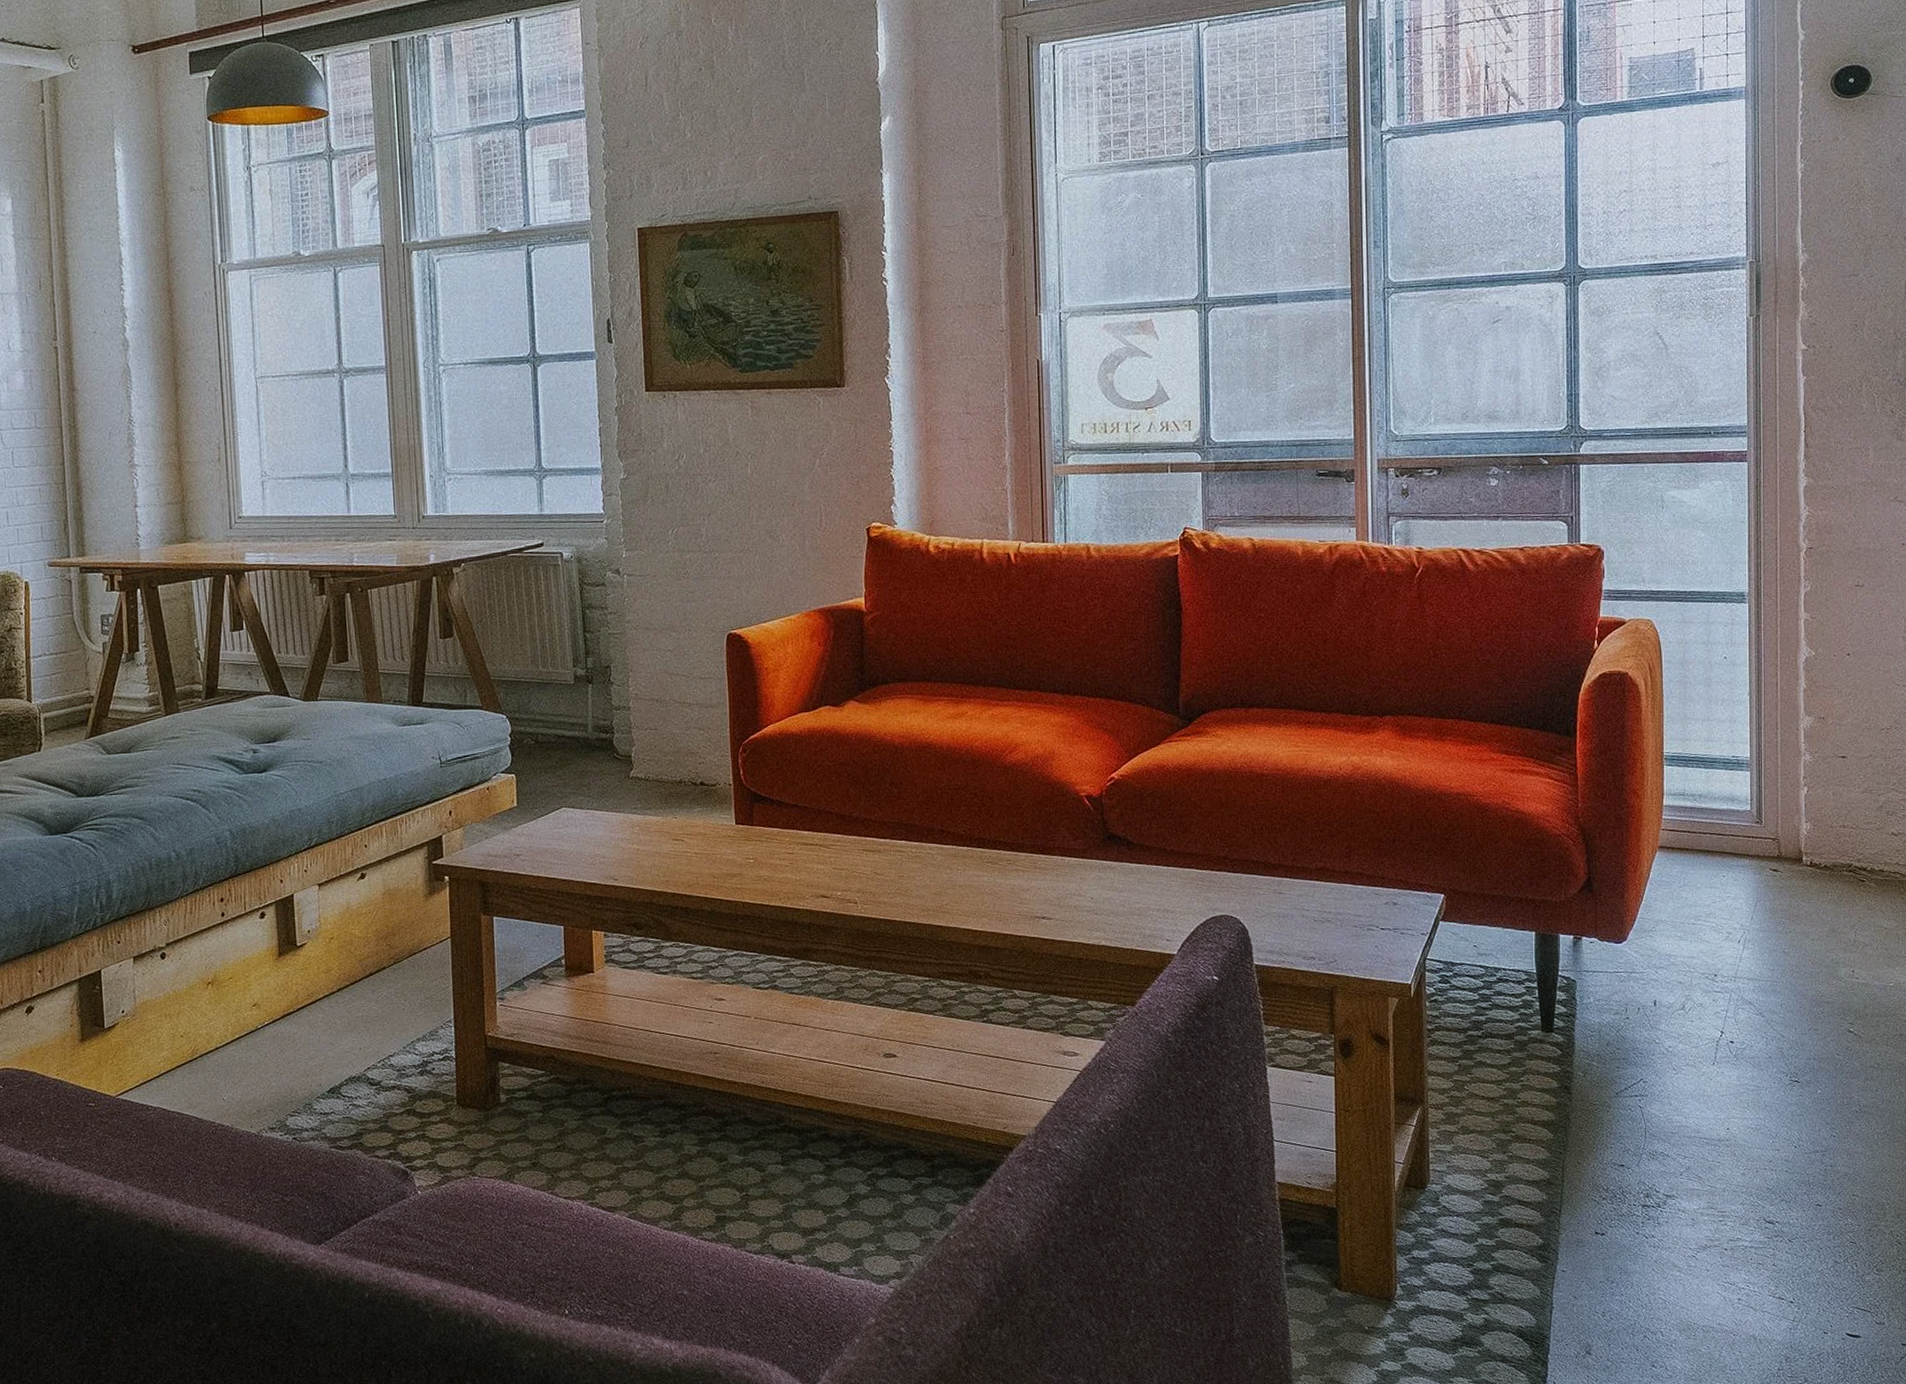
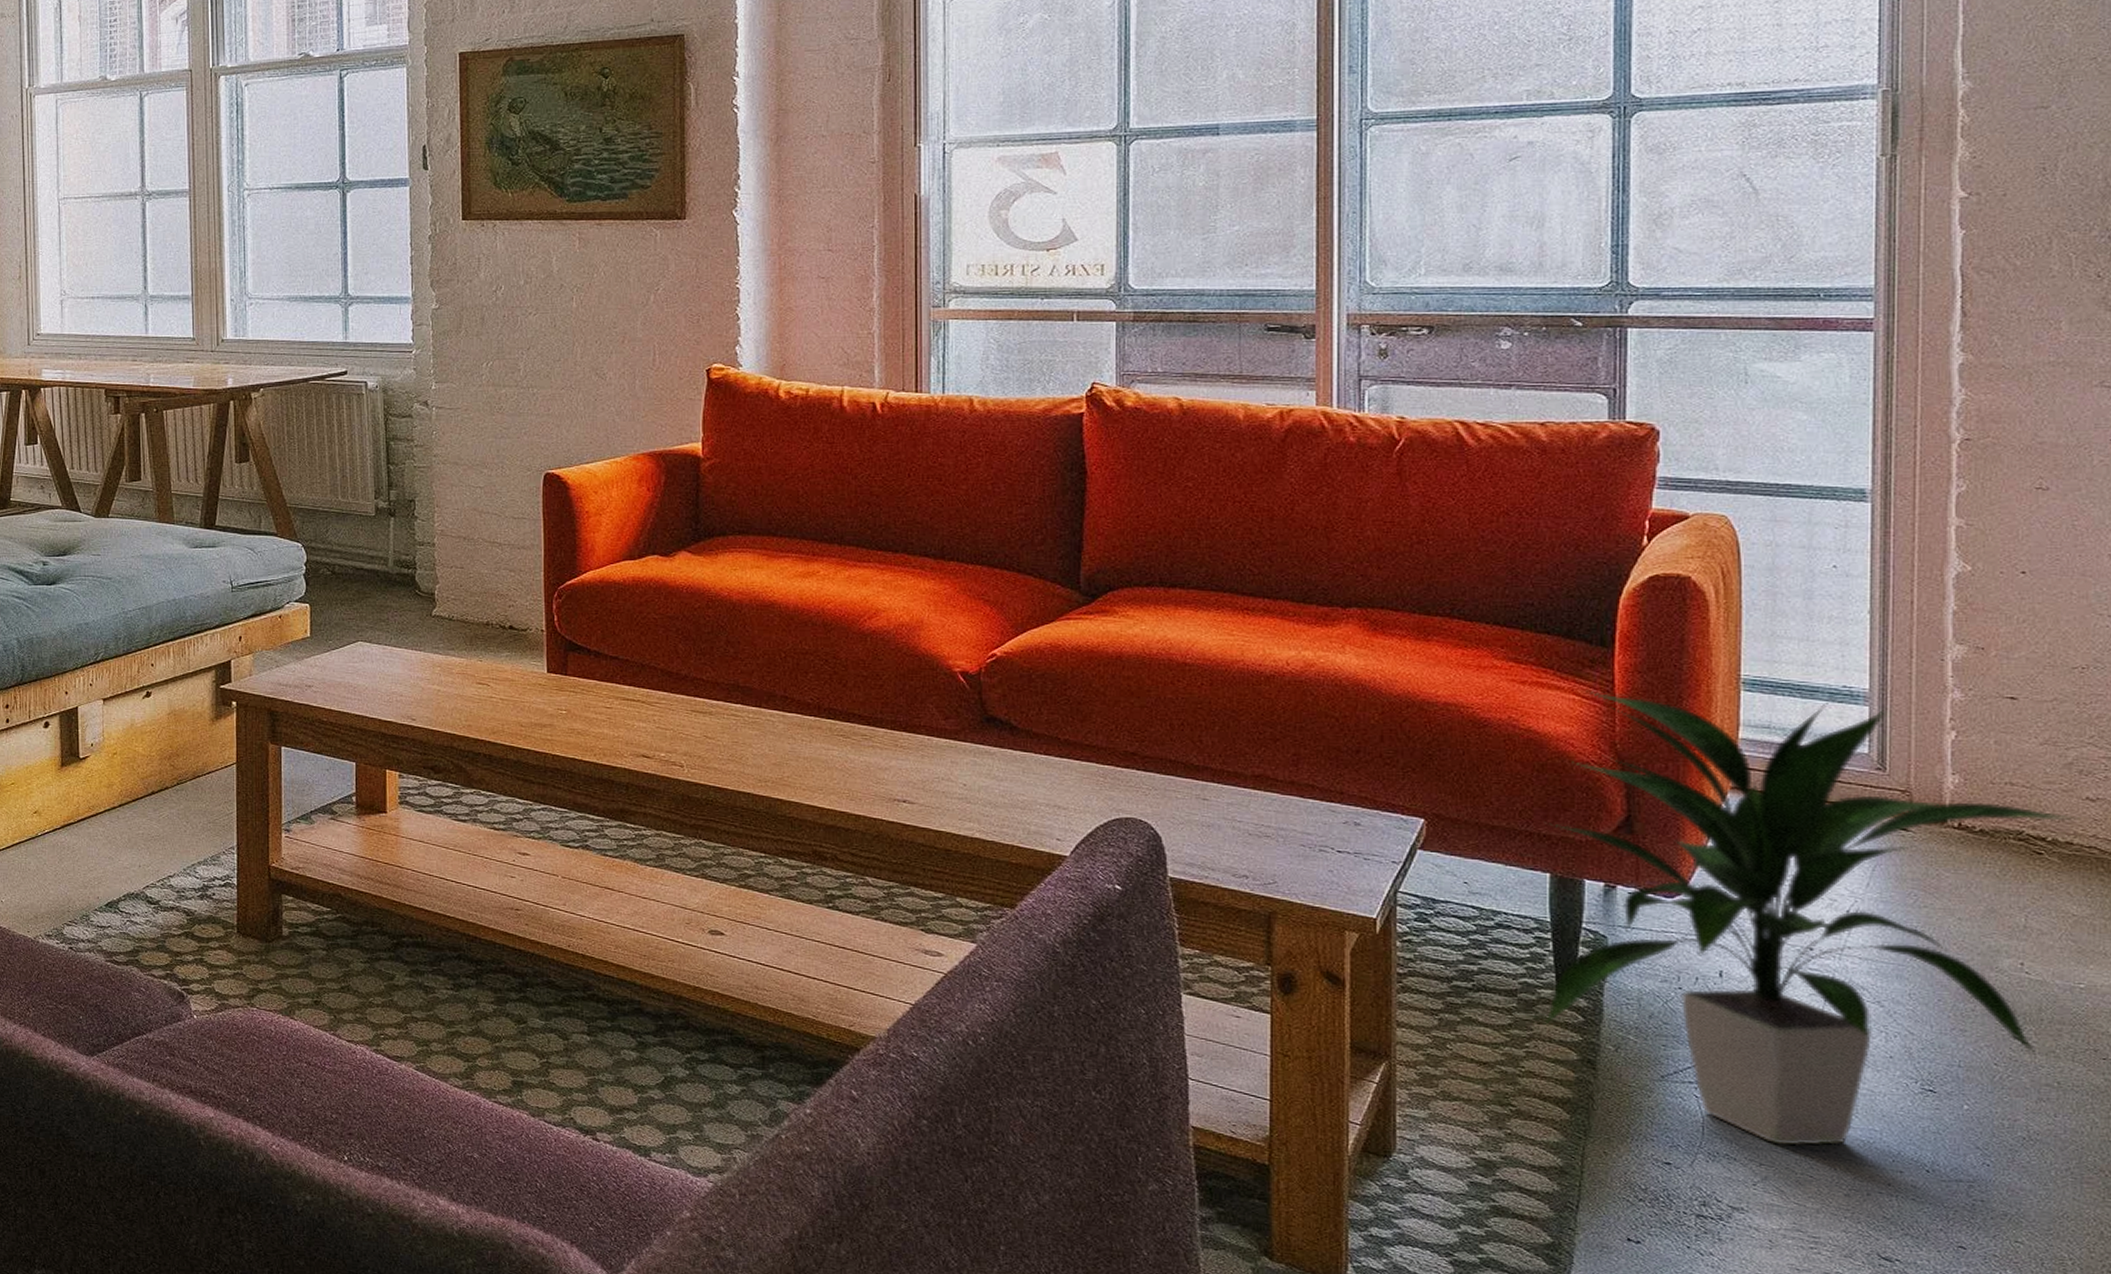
indoor plant: none [1533,763,1889,1140] -> present [1543,690,2081,1146]

